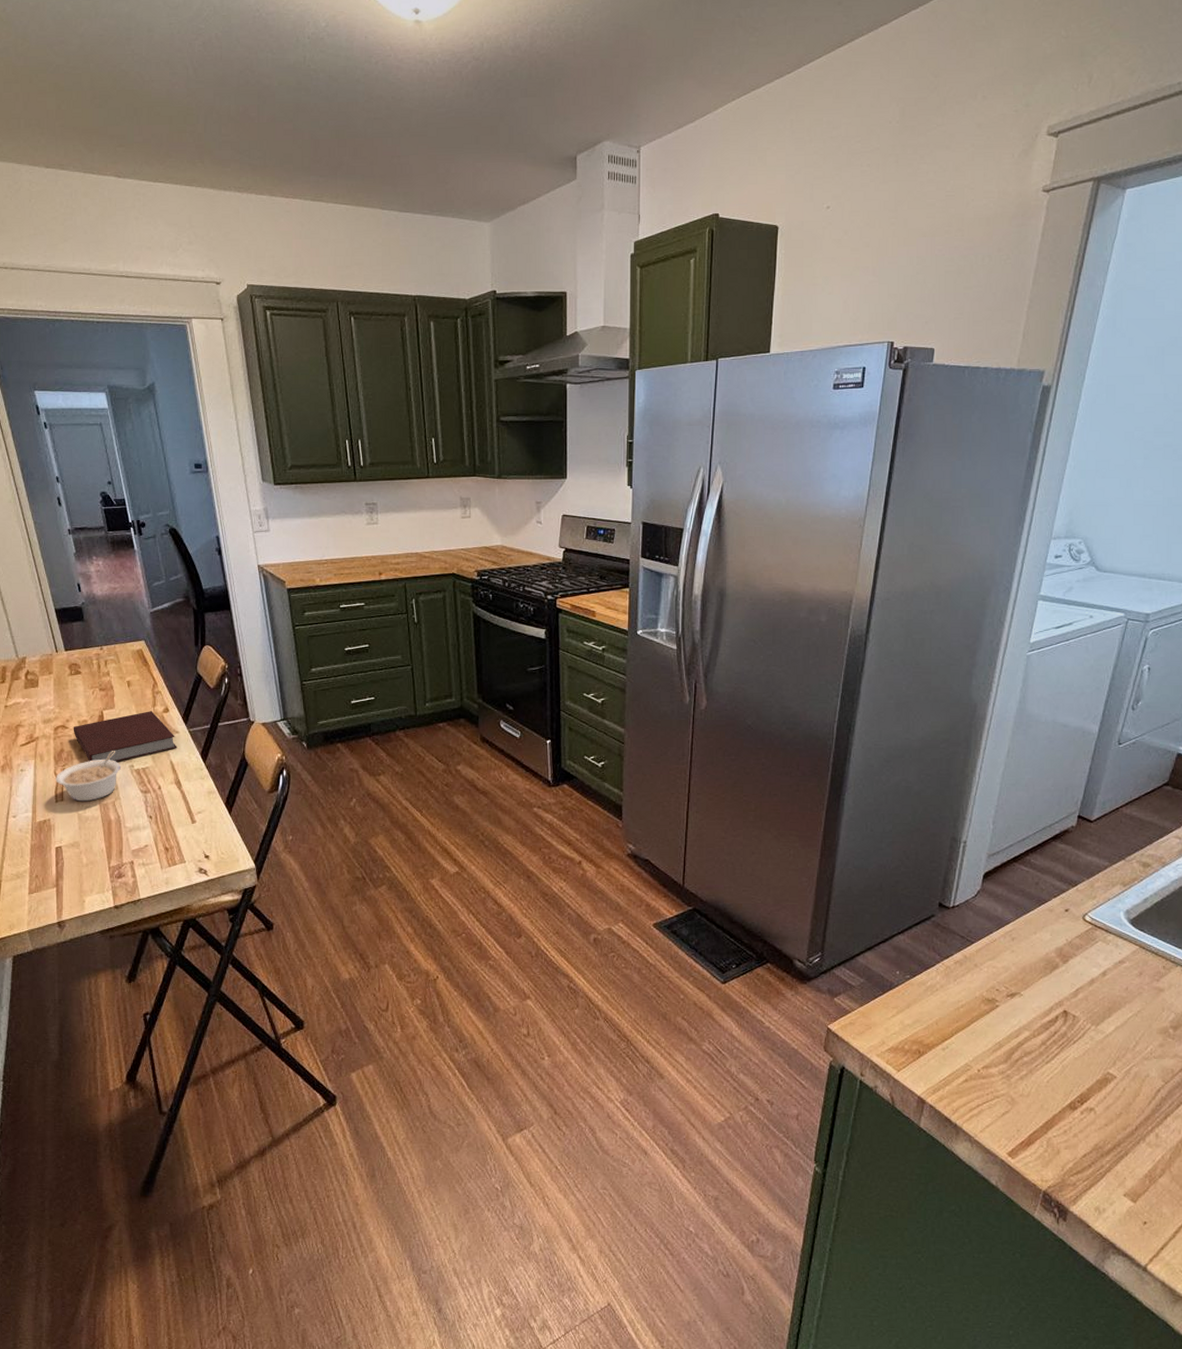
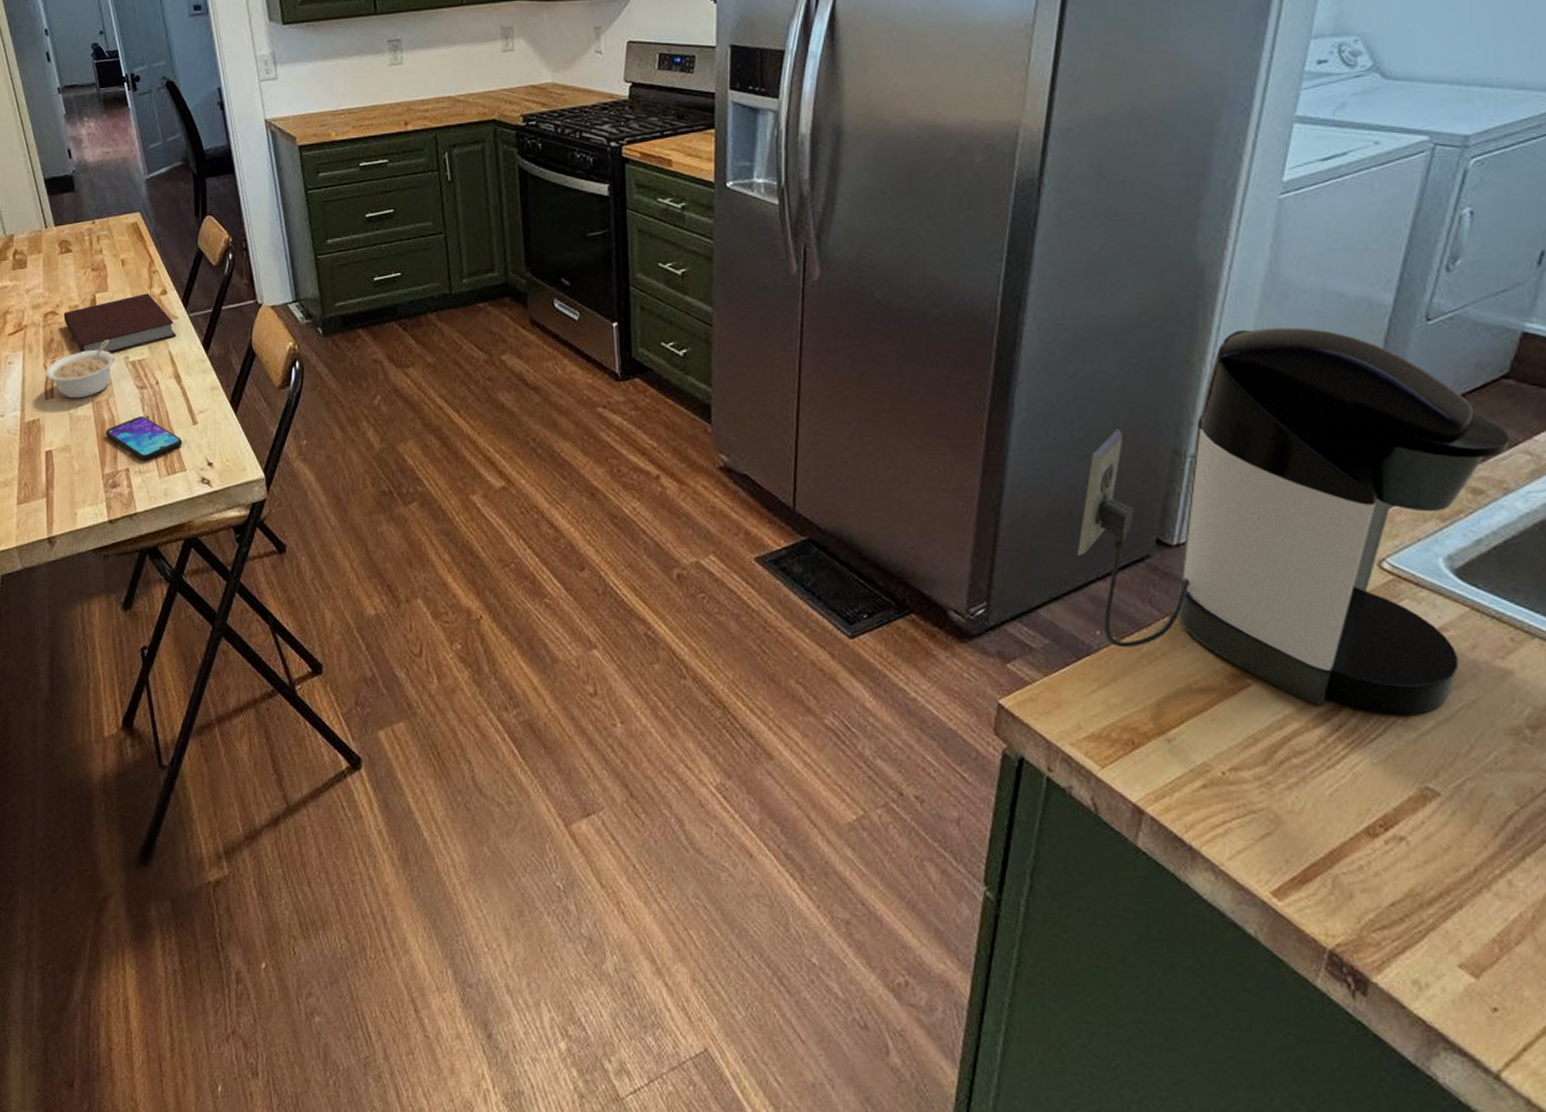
smartphone: none [112,817,183,855] -> present [105,416,183,461]
coffee maker: none [884,748,1167,1023] -> present [1076,327,1510,715]

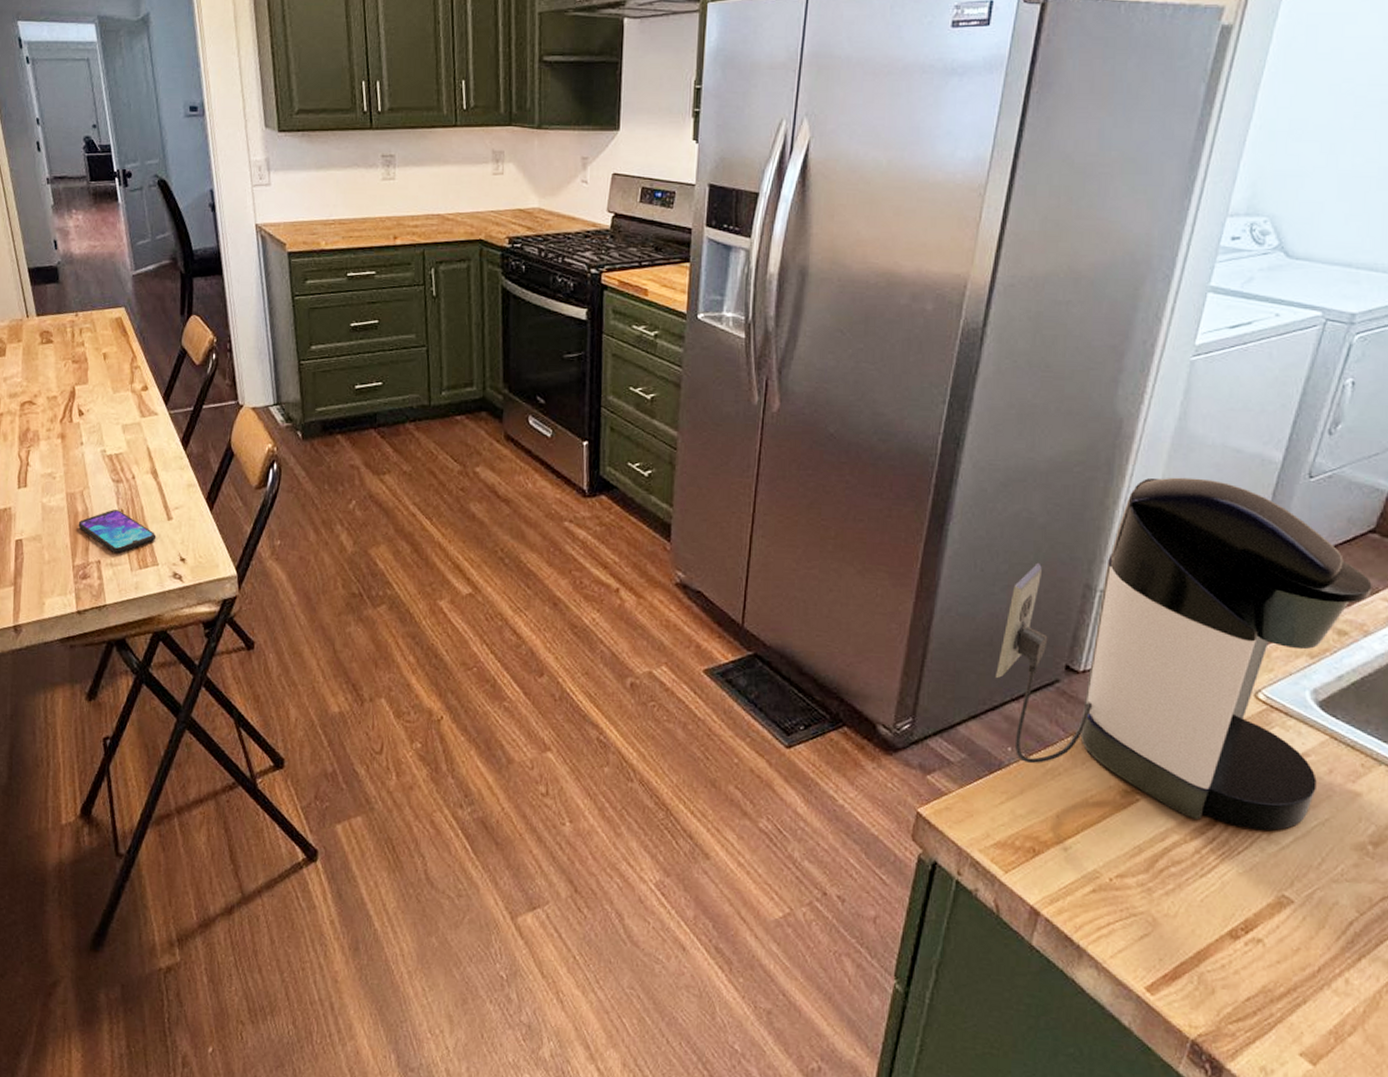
legume: present [45,340,115,399] -> none [19,432,91,489]
notebook: present [63,293,176,353] -> none [41,388,156,445]

